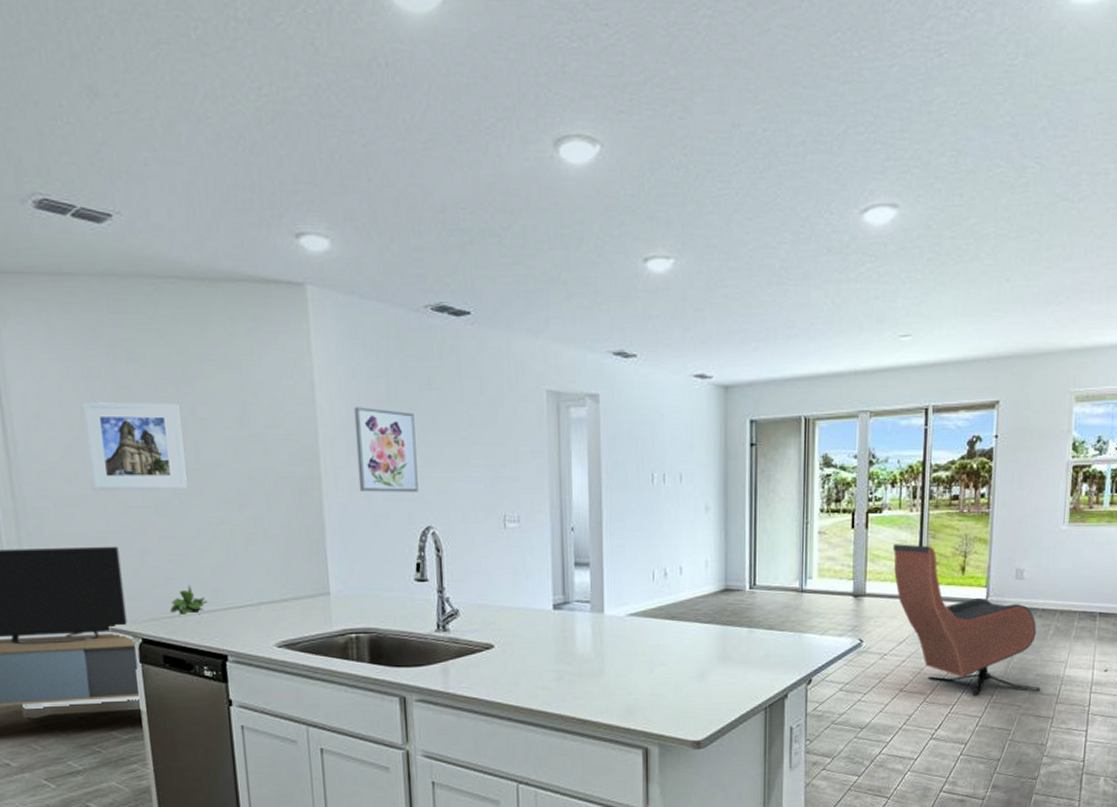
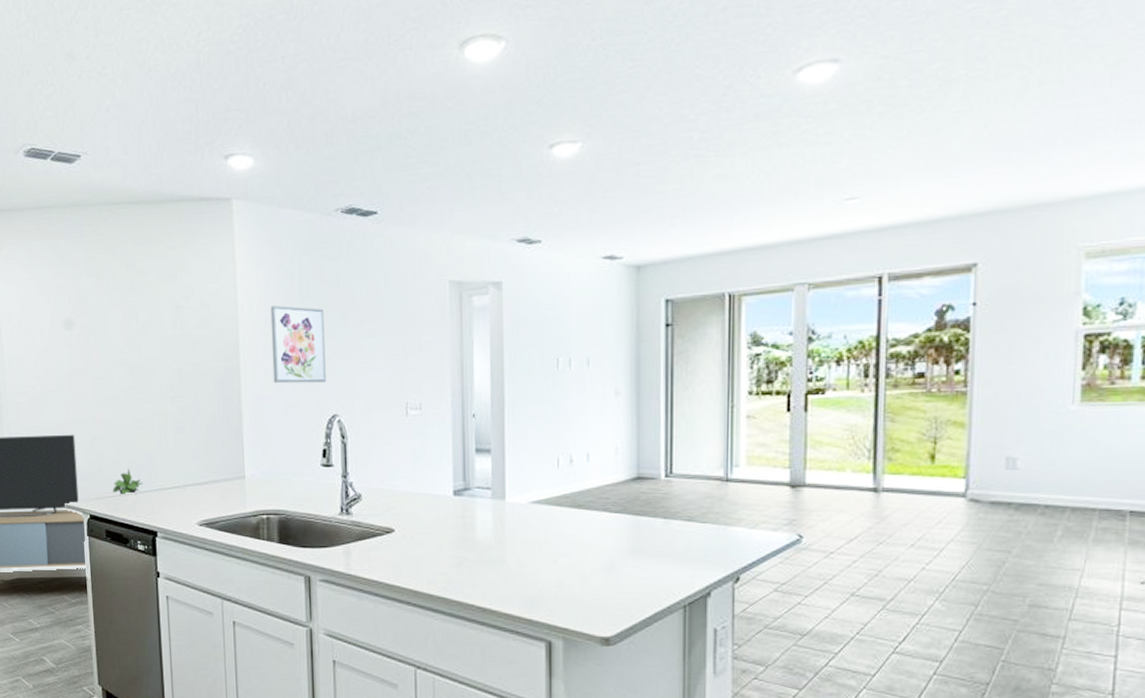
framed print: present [82,402,188,491] -> none [52,310,130,387]
armchair: present [892,544,1041,696] -> none [839,428,1046,605]

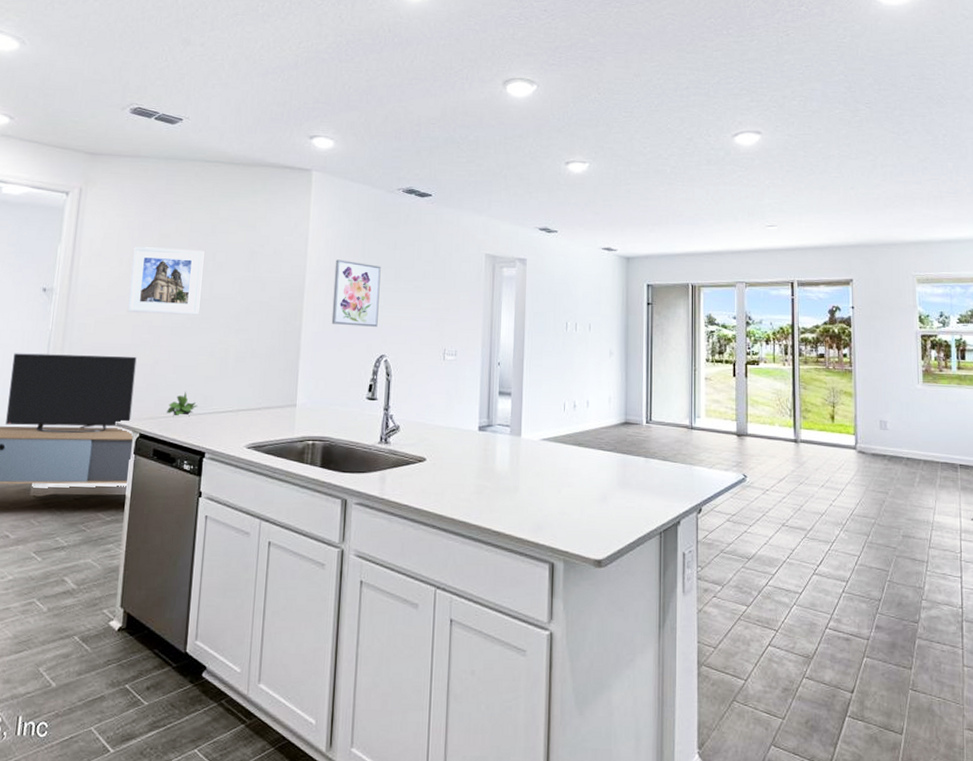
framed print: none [52,310,130,387] -> present [127,247,204,315]

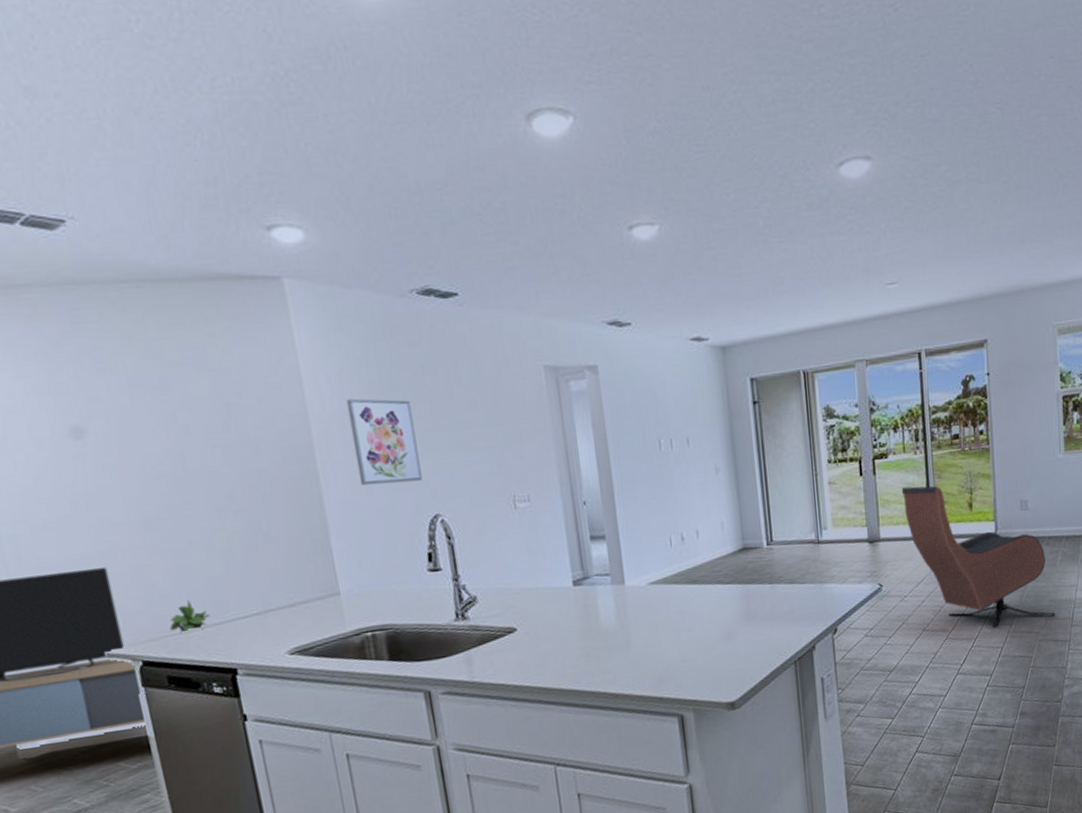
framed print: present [127,247,204,315] -> none [51,412,176,511]
armchair: none [769,392,913,535] -> present [901,486,1056,627]

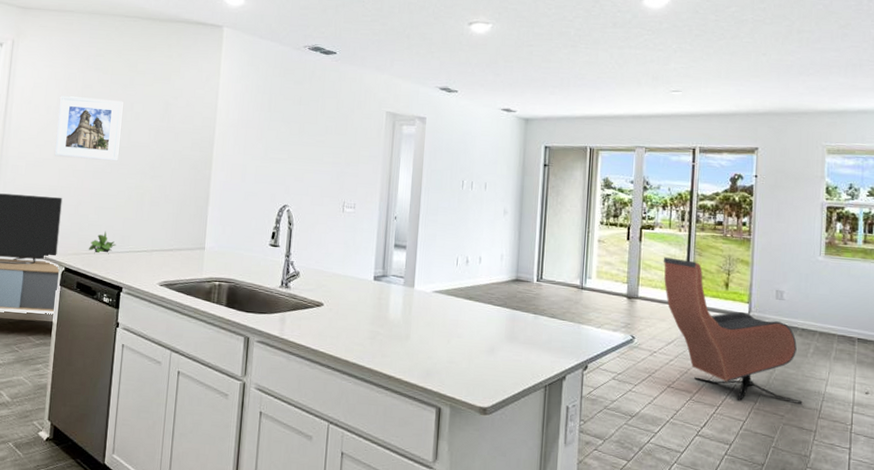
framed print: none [51,412,176,511] -> present [54,96,123,161]
wall art: present [346,398,422,485] -> none [238,113,286,178]

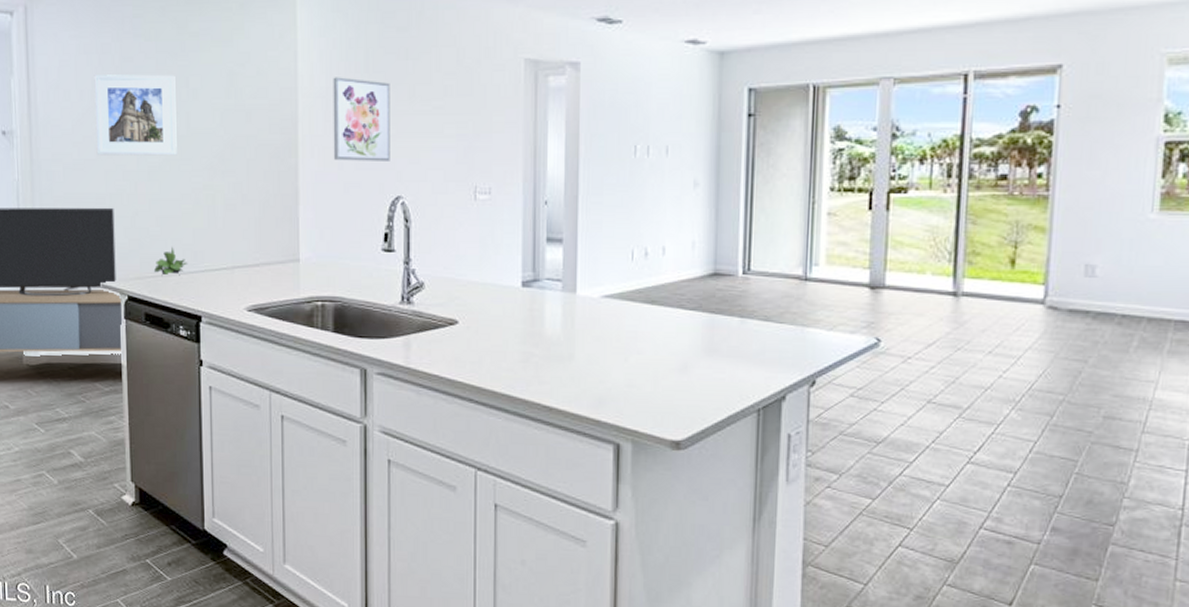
wall art: none [238,113,286,178] -> present [333,77,390,161]
armchair: present [663,257,803,404] -> none [920,229,1120,415]

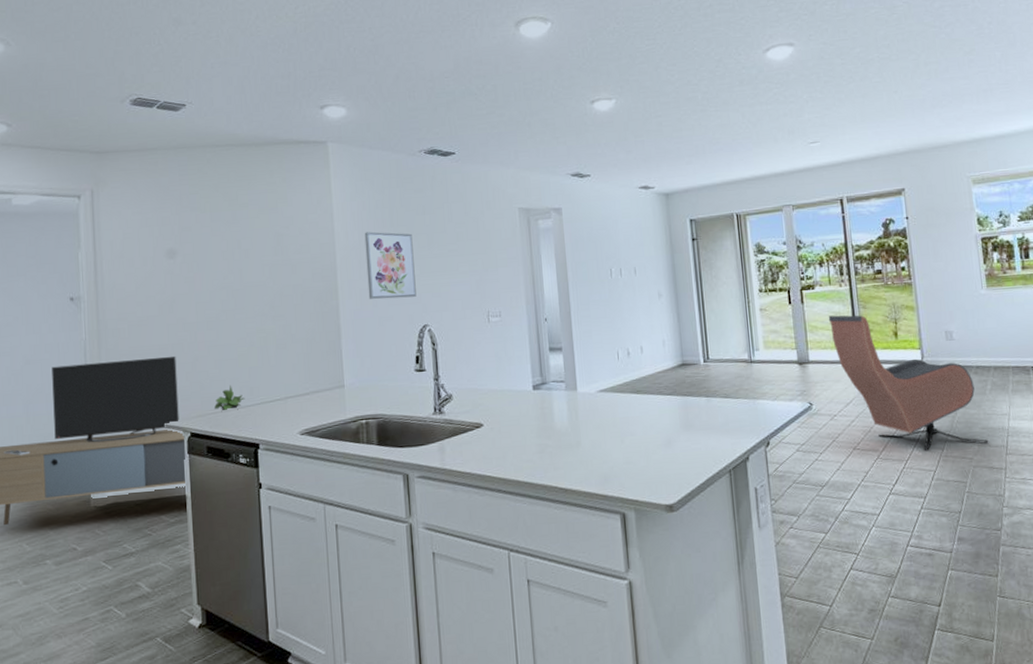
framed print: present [94,74,177,156] -> none [155,239,232,312]
armchair: none [920,229,1120,415] -> present [828,315,989,451]

